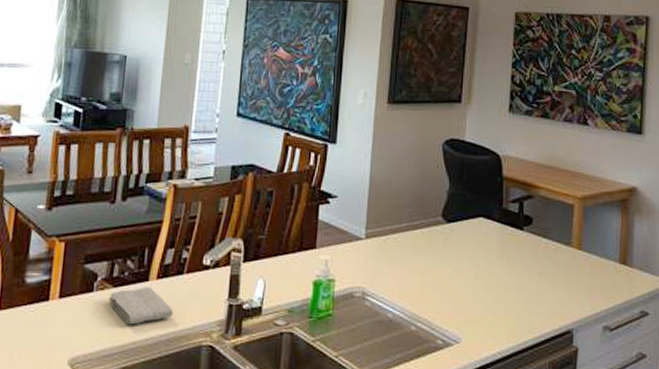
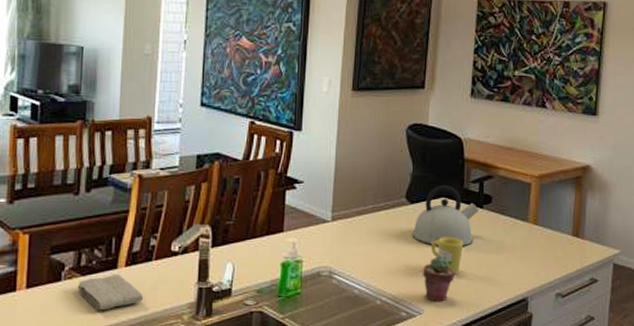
kettle: none [448,204,519,270] -> present [412,185,479,246]
potted succulent: none [460,280,494,330] -> present [423,256,455,302]
mug: none [469,259,502,301] -> present [431,237,463,274]

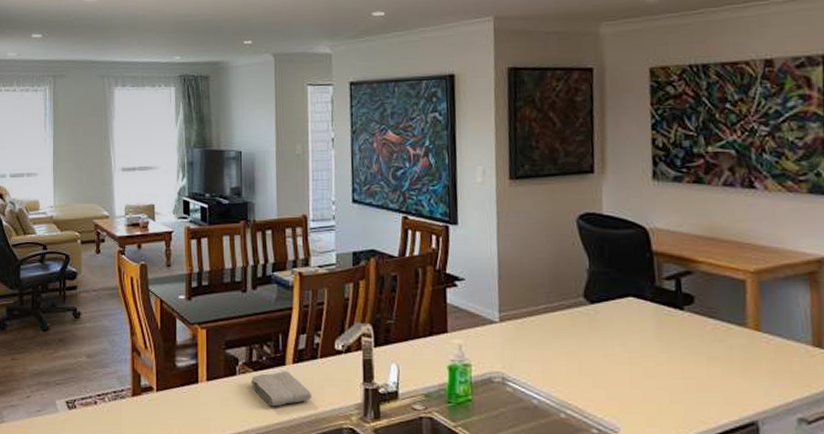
kettle: present [412,185,479,246] -> none [595,282,678,354]
potted succulent: present [423,256,455,302] -> none [614,365,655,420]
mug: present [431,237,463,274] -> none [621,343,663,388]

